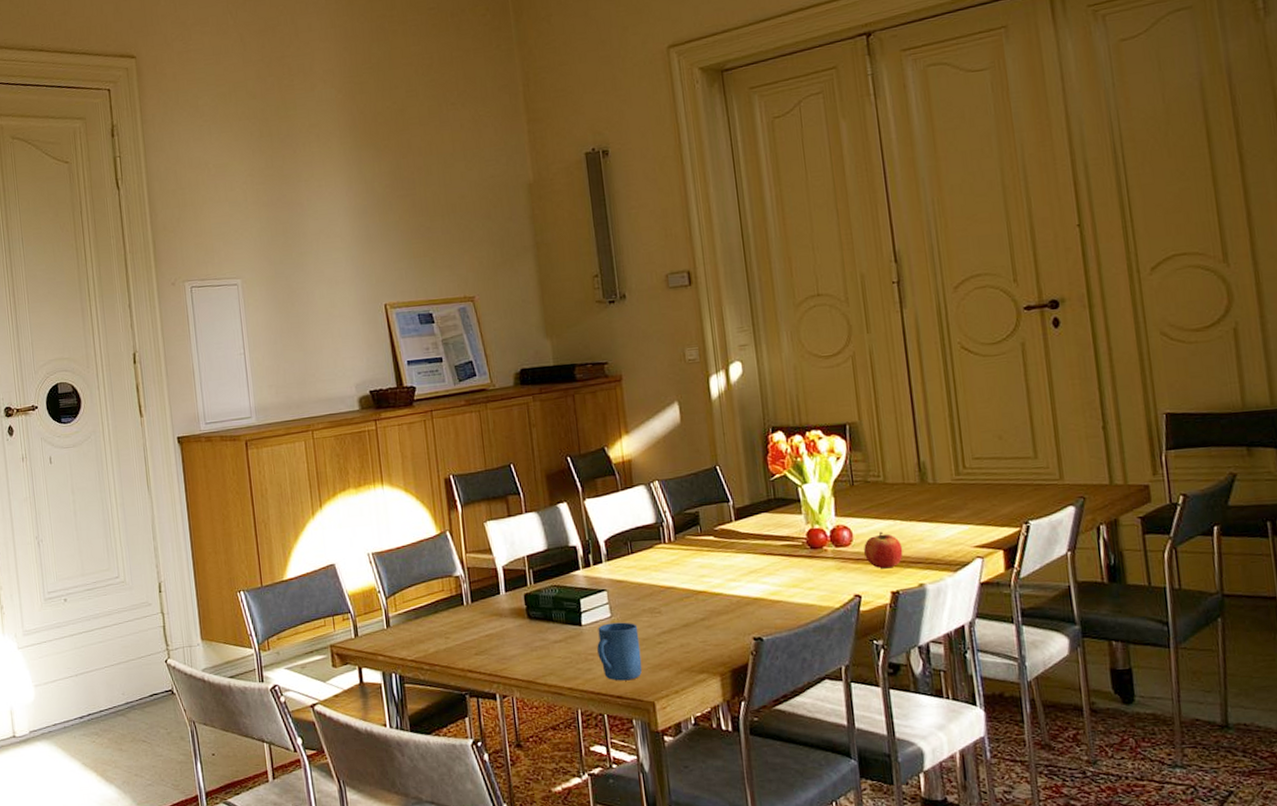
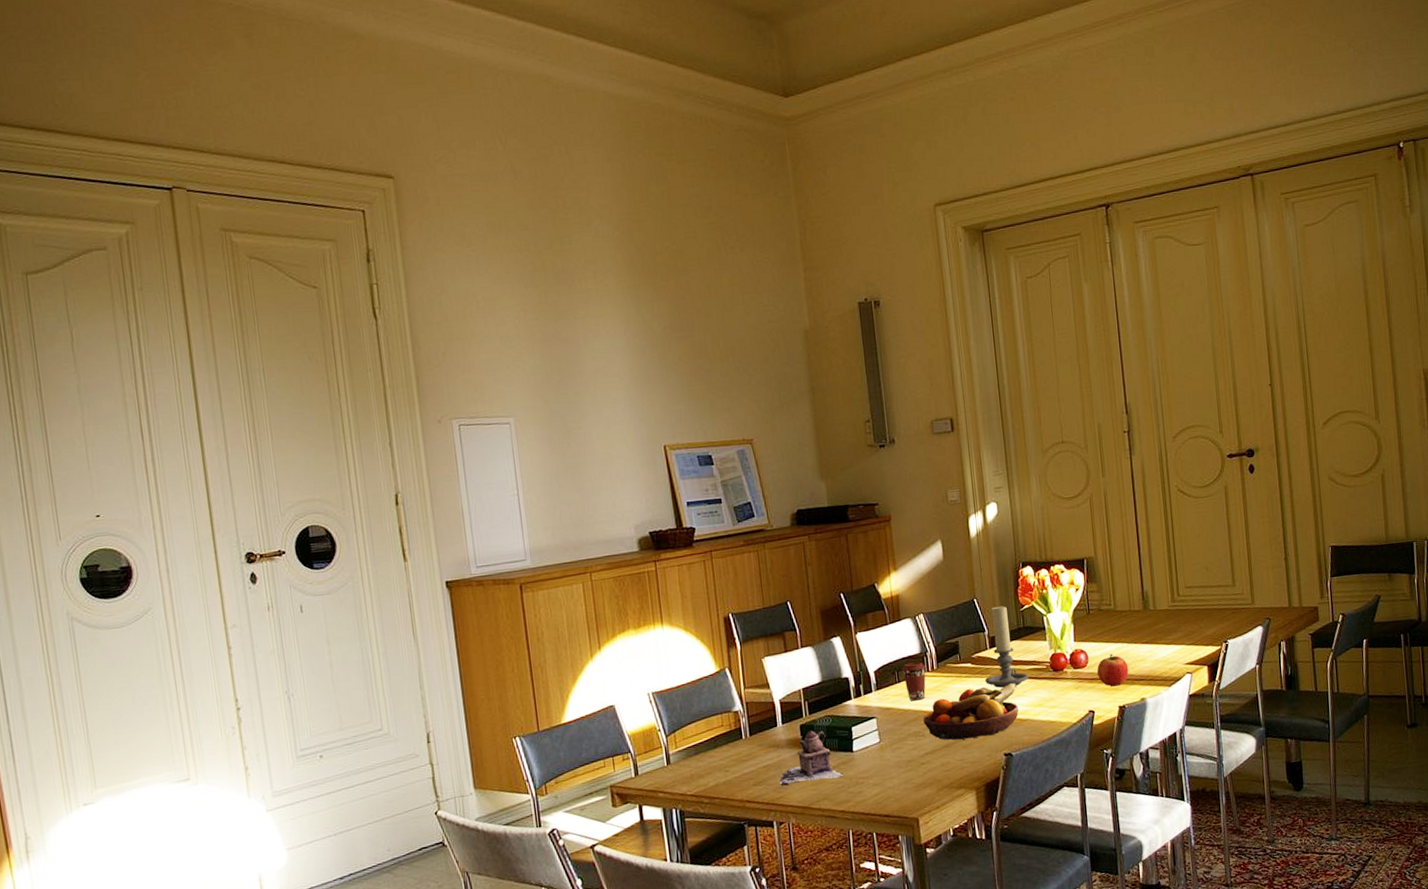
teapot: none [503,600,572,656] -> present [780,730,845,785]
mug: present [597,622,643,681] -> none [867,746,908,801]
coffee cup: none [634,532,663,574] -> present [901,661,927,701]
fruit bowl: none [659,559,770,620] -> present [923,682,1019,740]
candle holder: none [730,473,782,565] -> present [985,605,1029,688]

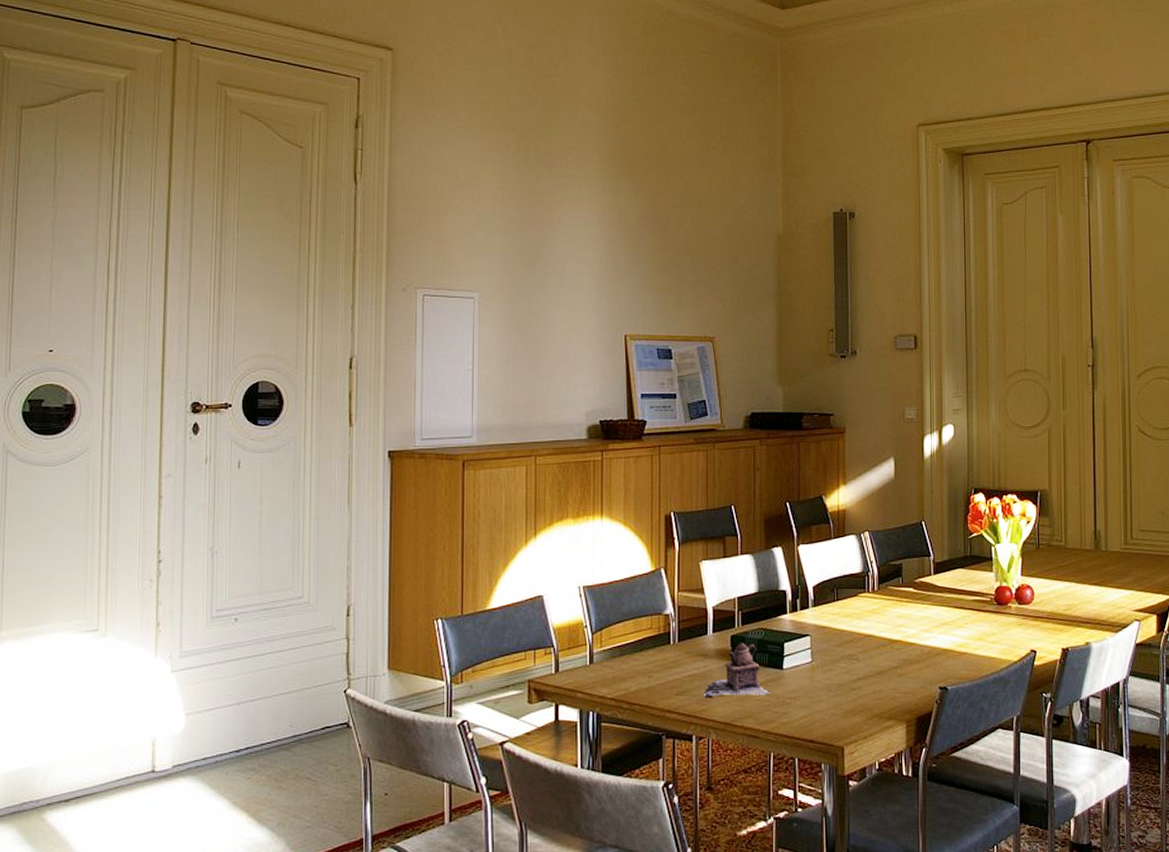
coffee cup: present [901,661,927,701] -> none [841,581,867,622]
fruit bowl: present [923,682,1019,740] -> none [859,612,959,668]
candle holder: present [985,605,1029,688] -> none [926,530,972,617]
apple: present [1097,653,1129,687] -> none [1043,592,1075,627]

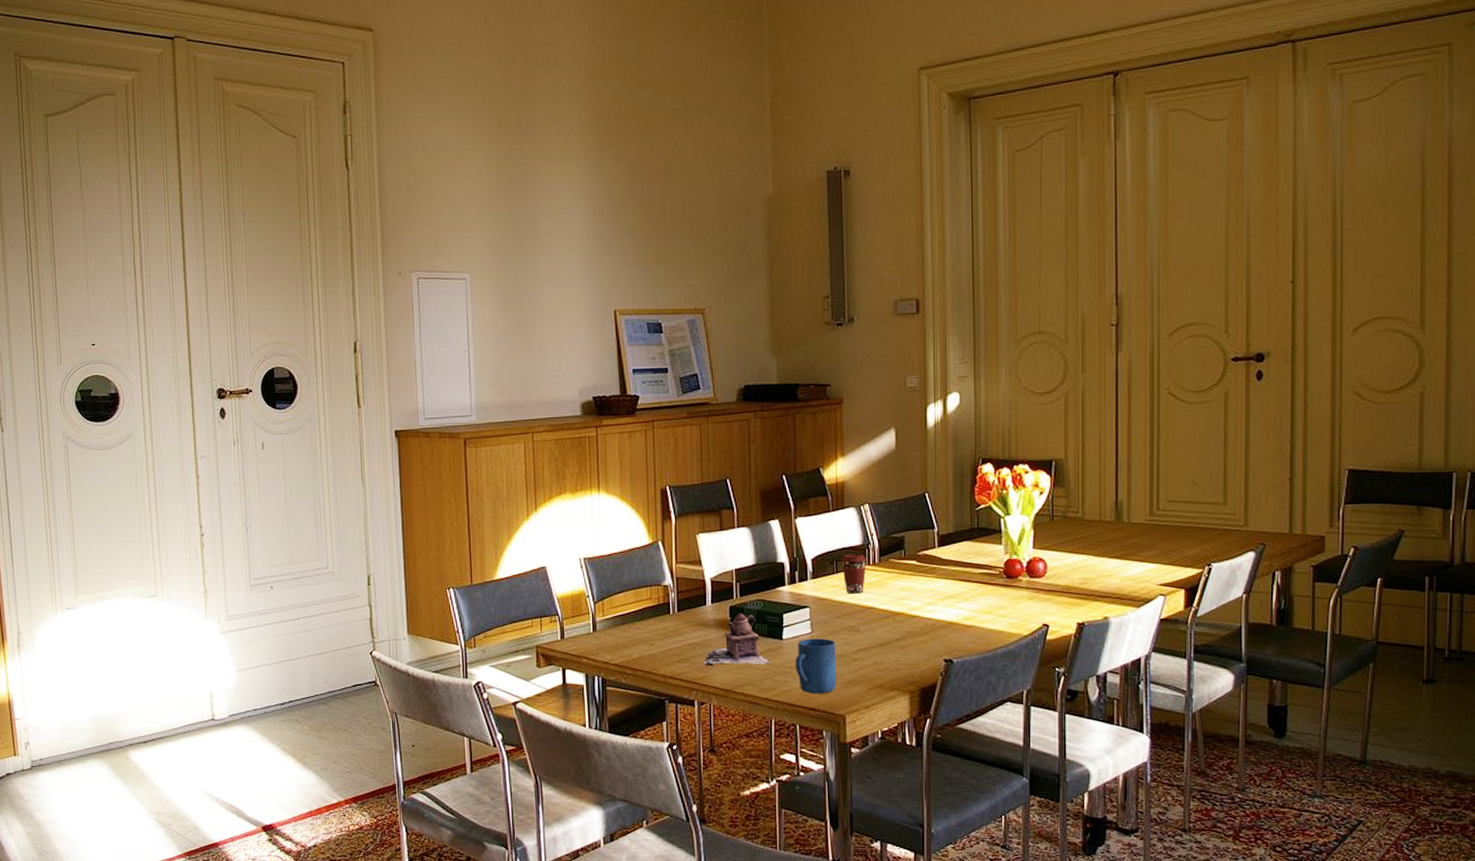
mug: none [795,667,836,725] -> present [795,638,837,694]
coffee cup: none [841,581,867,622] -> present [841,553,868,594]

